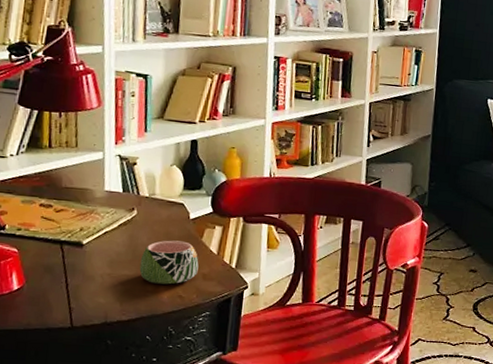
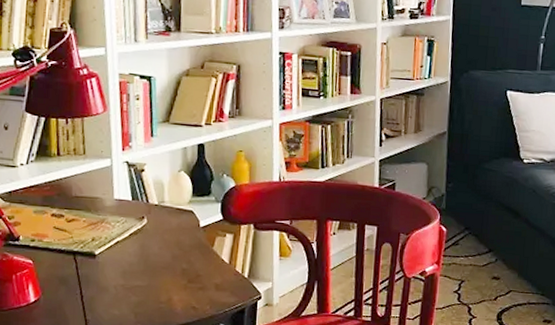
mug: present [139,240,199,285] -> none [152,249,211,296]

